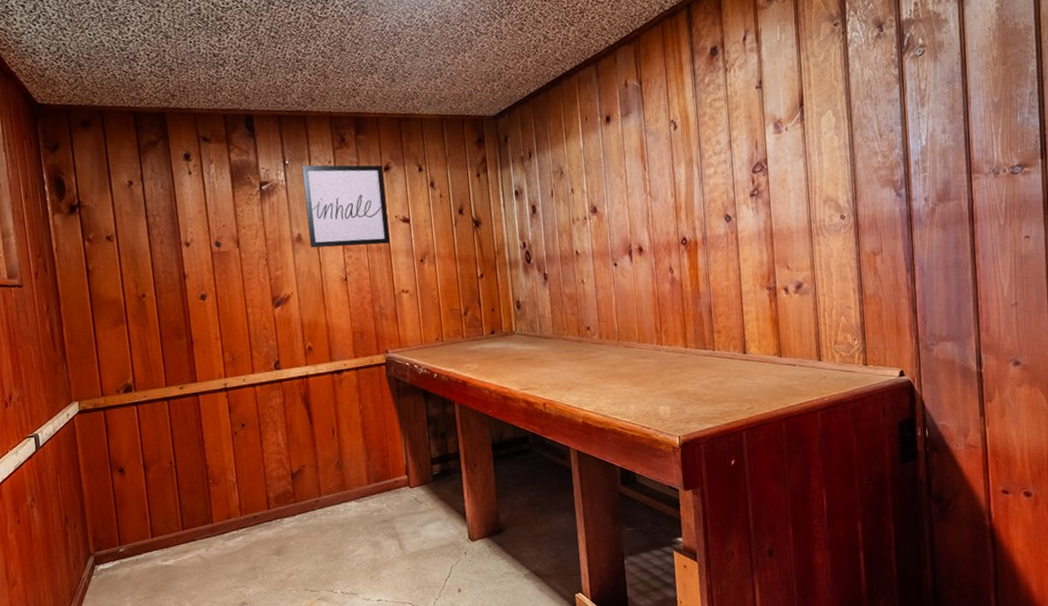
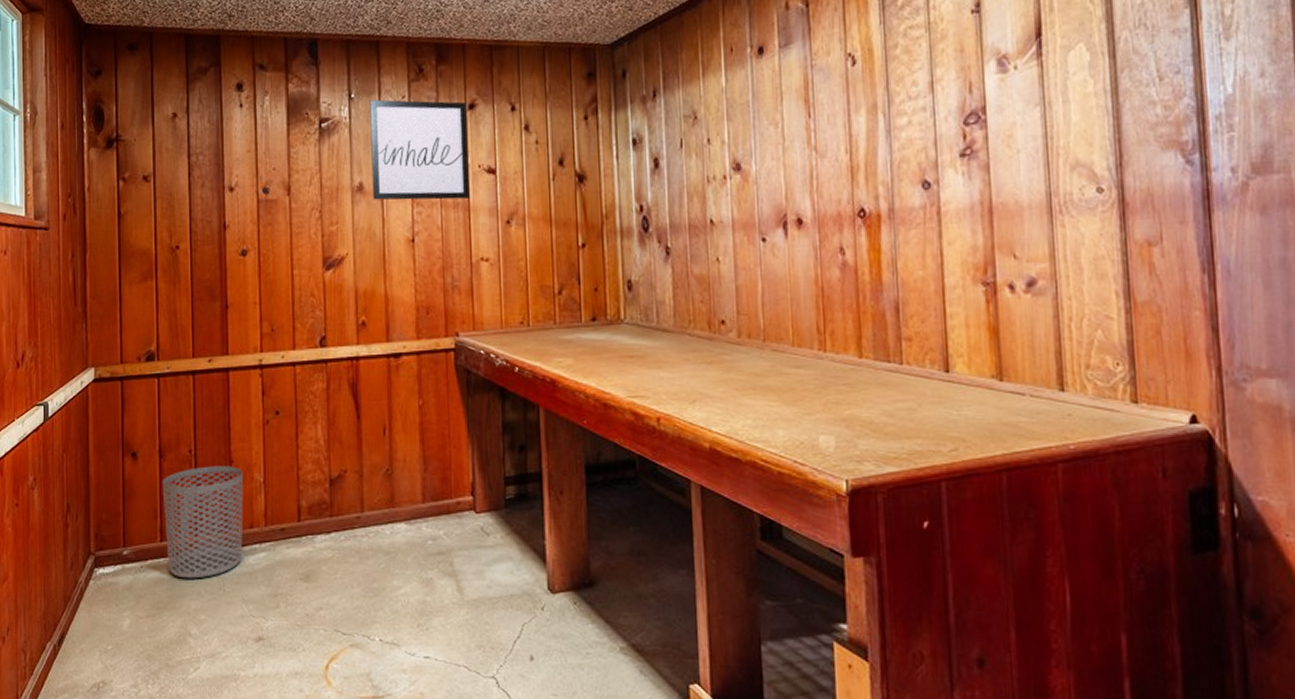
waste bin: none [148,471,223,565] -> present [162,466,244,579]

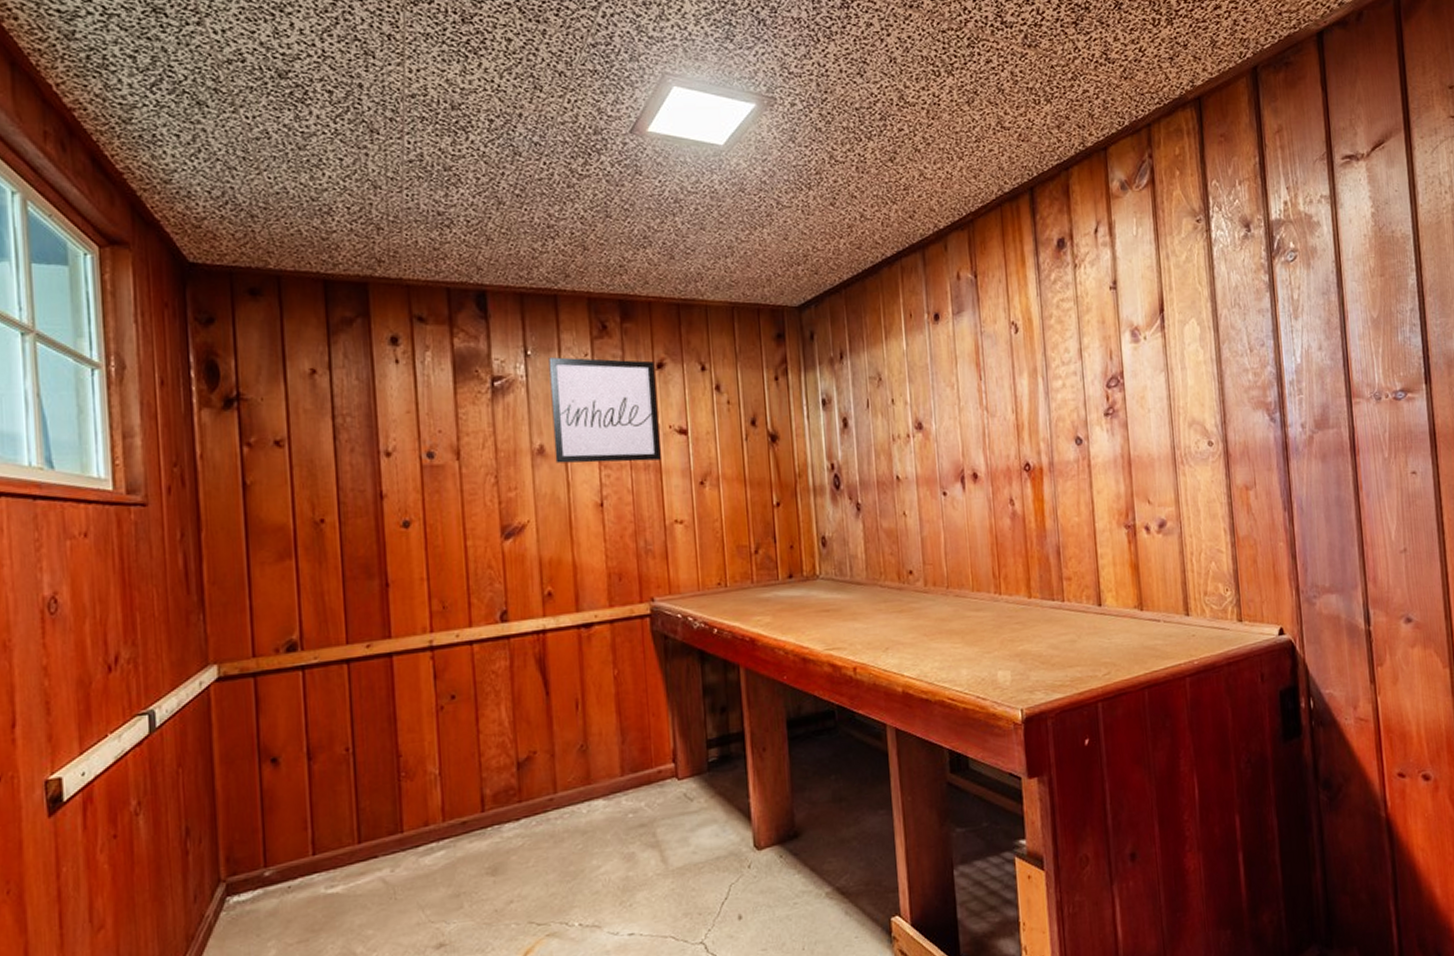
waste bin: present [162,466,244,579] -> none [312,760,417,893]

